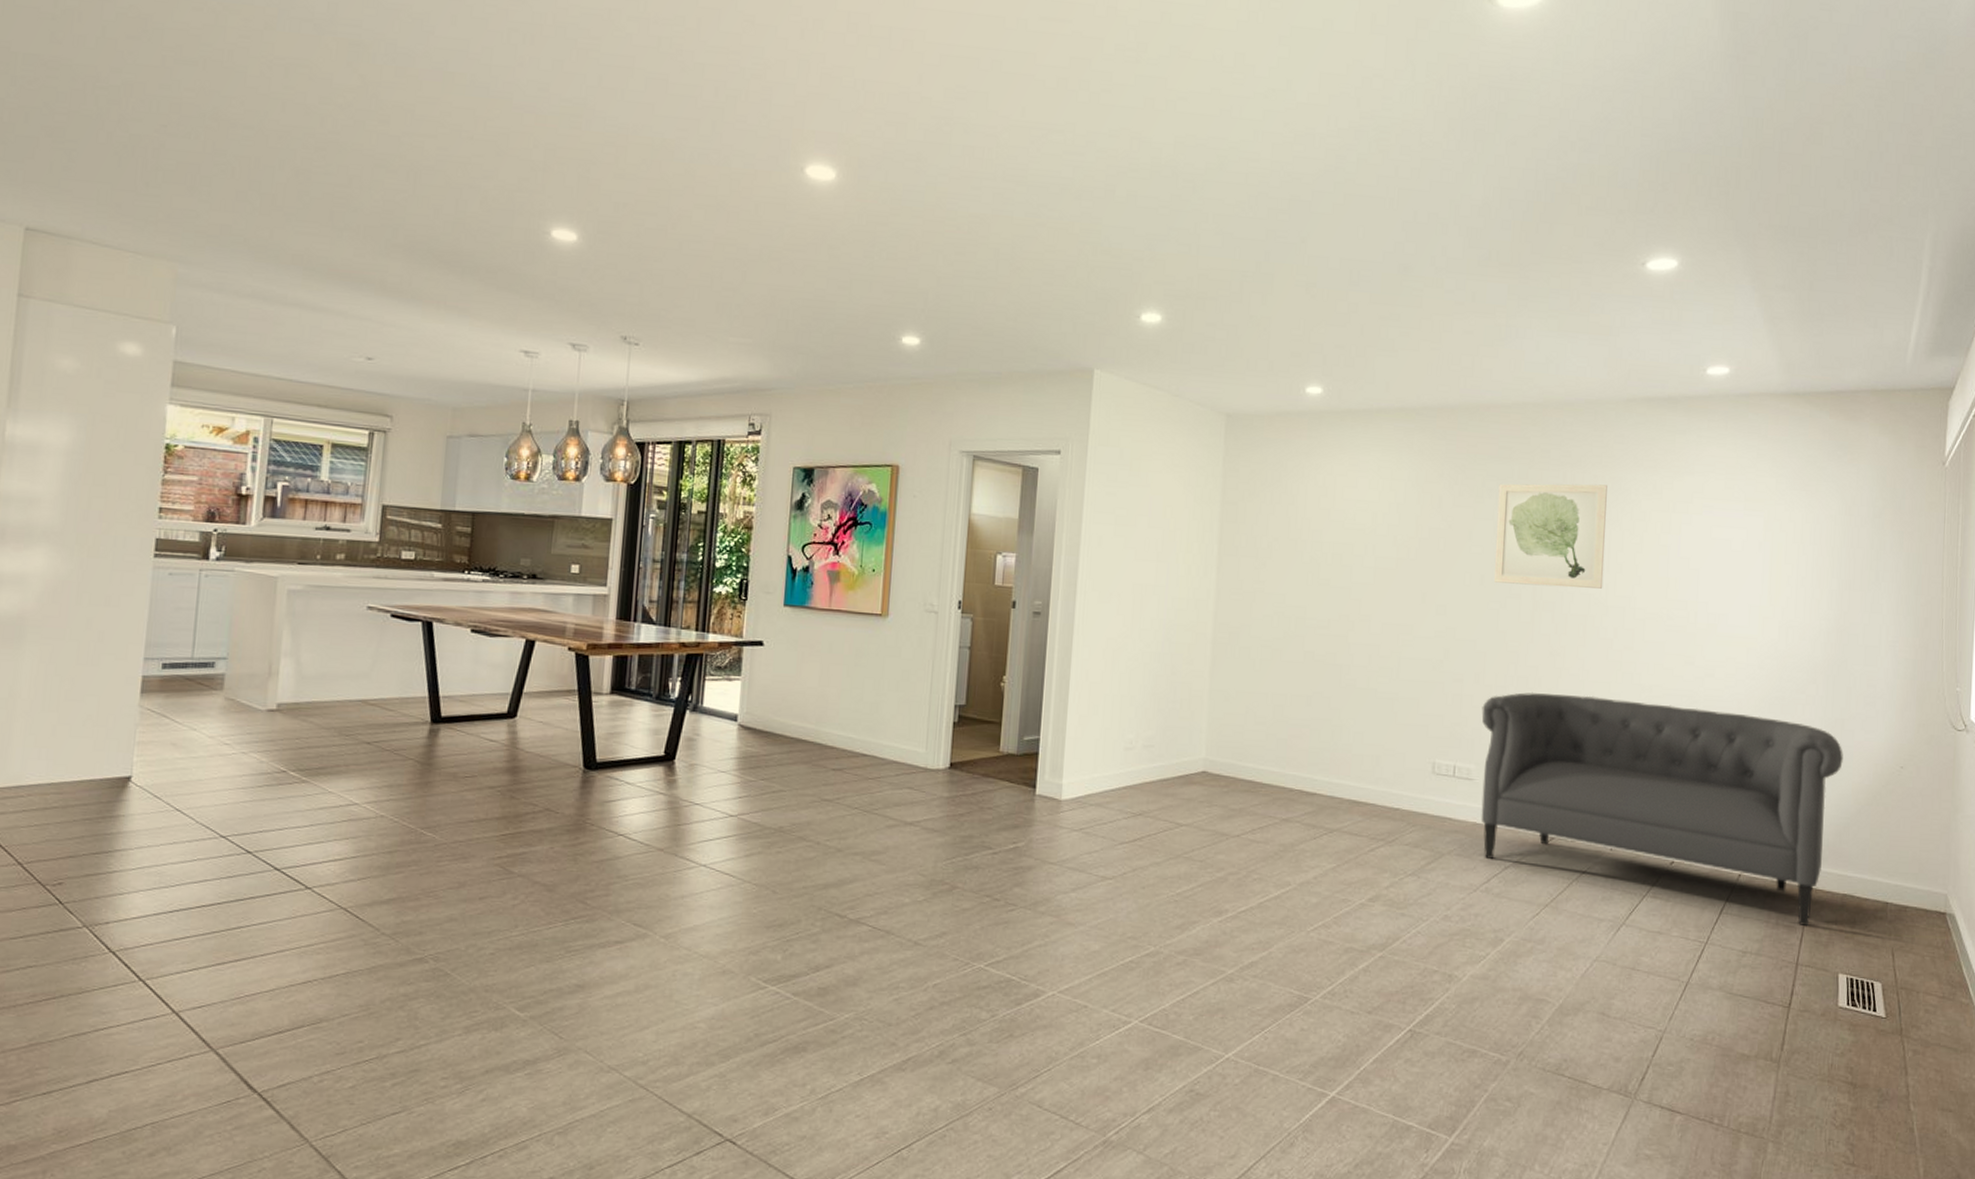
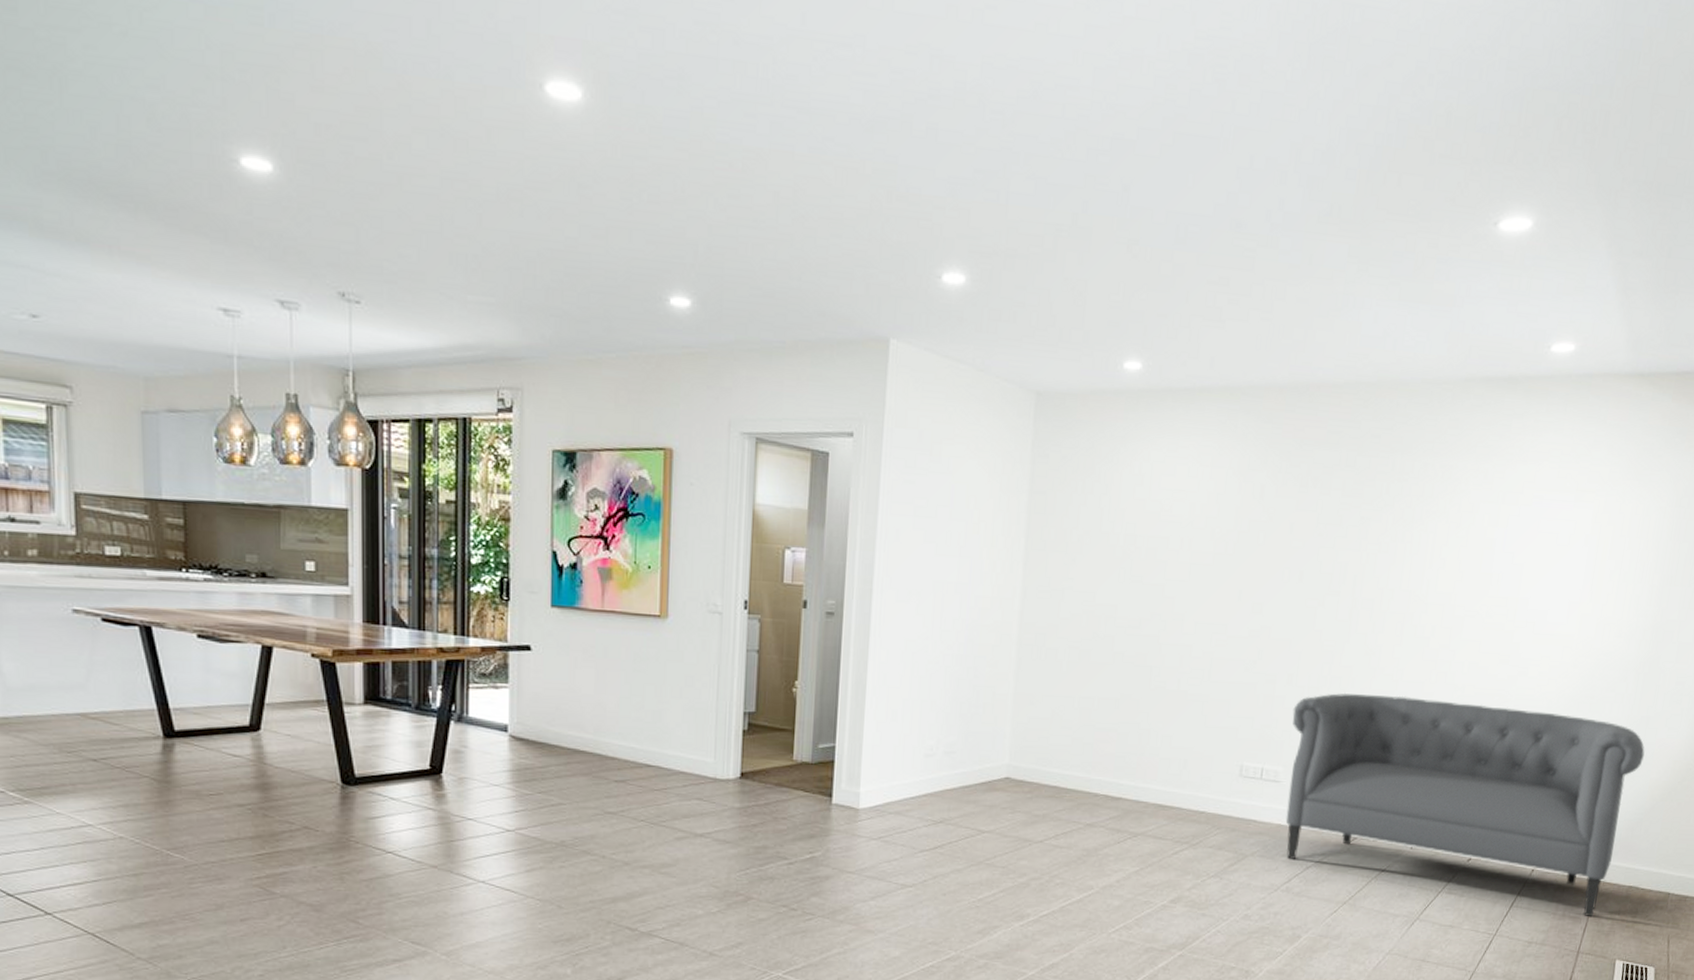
wall art: present [1494,483,1607,589] -> none [1314,472,1437,585]

